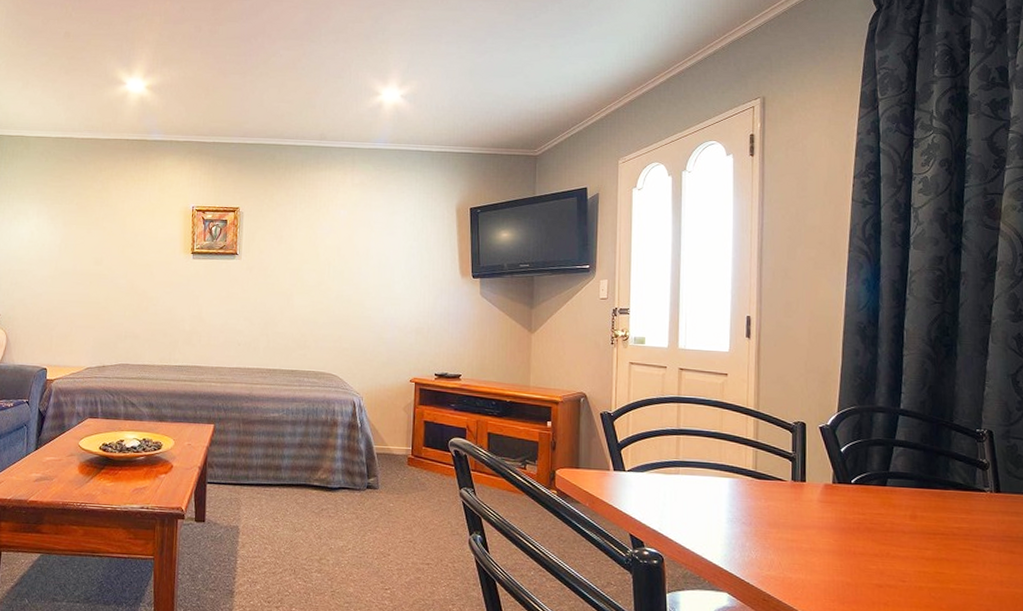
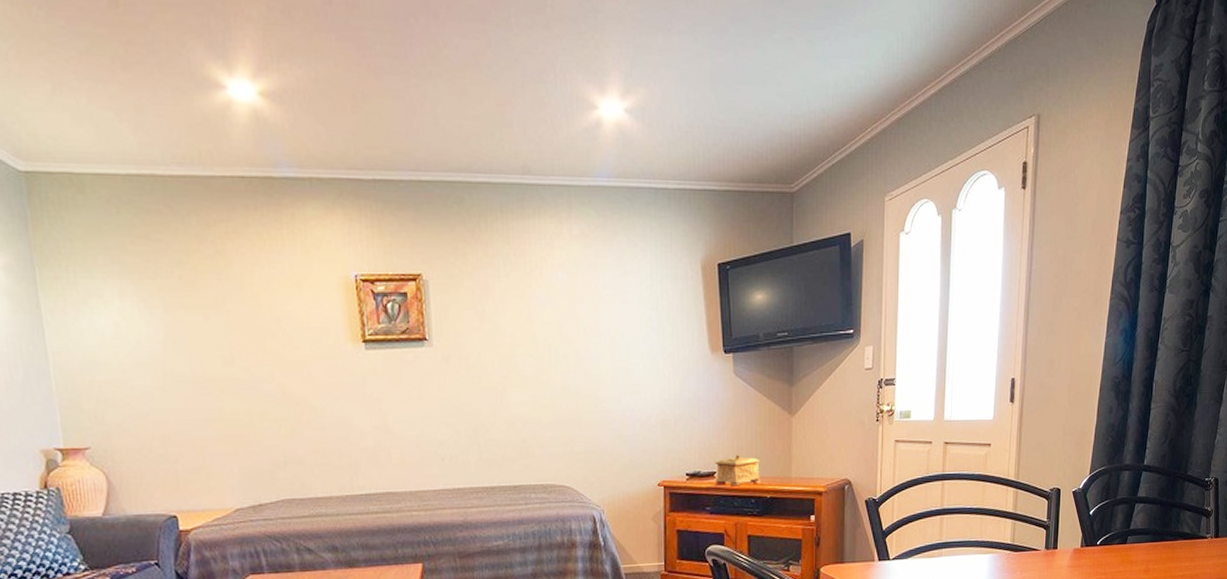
decorative box: none [460,362,501,389] -> present [715,455,760,487]

